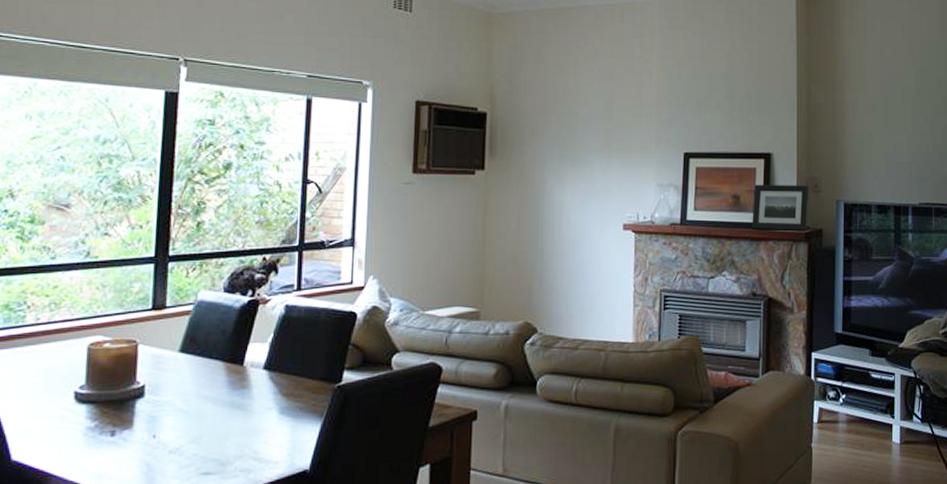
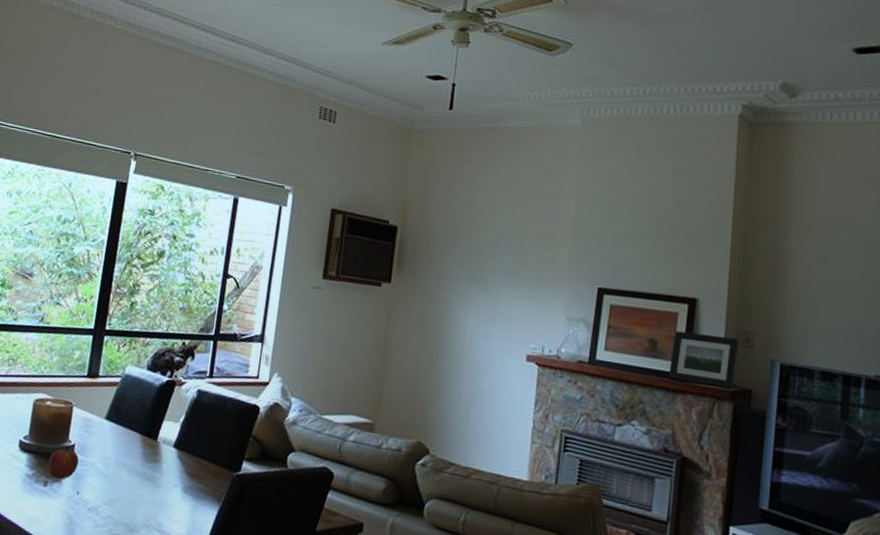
fruit: none [113,390,151,426] -> present [47,447,79,479]

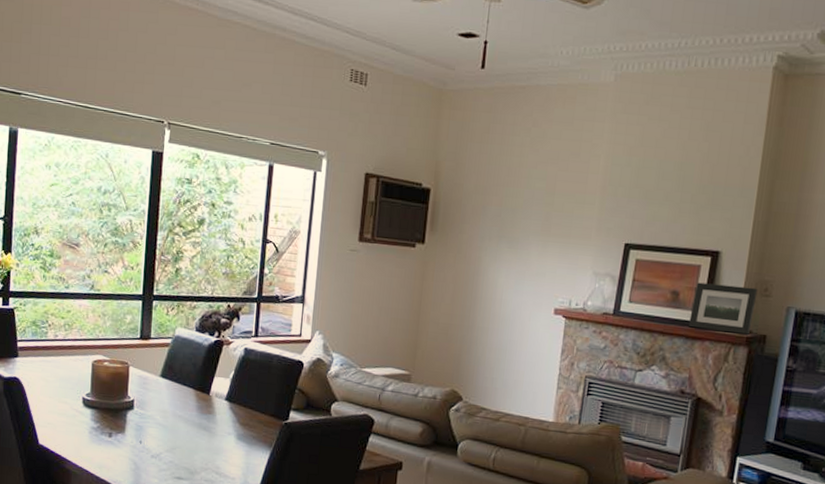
fruit: present [47,447,79,479] -> none [110,403,139,431]

